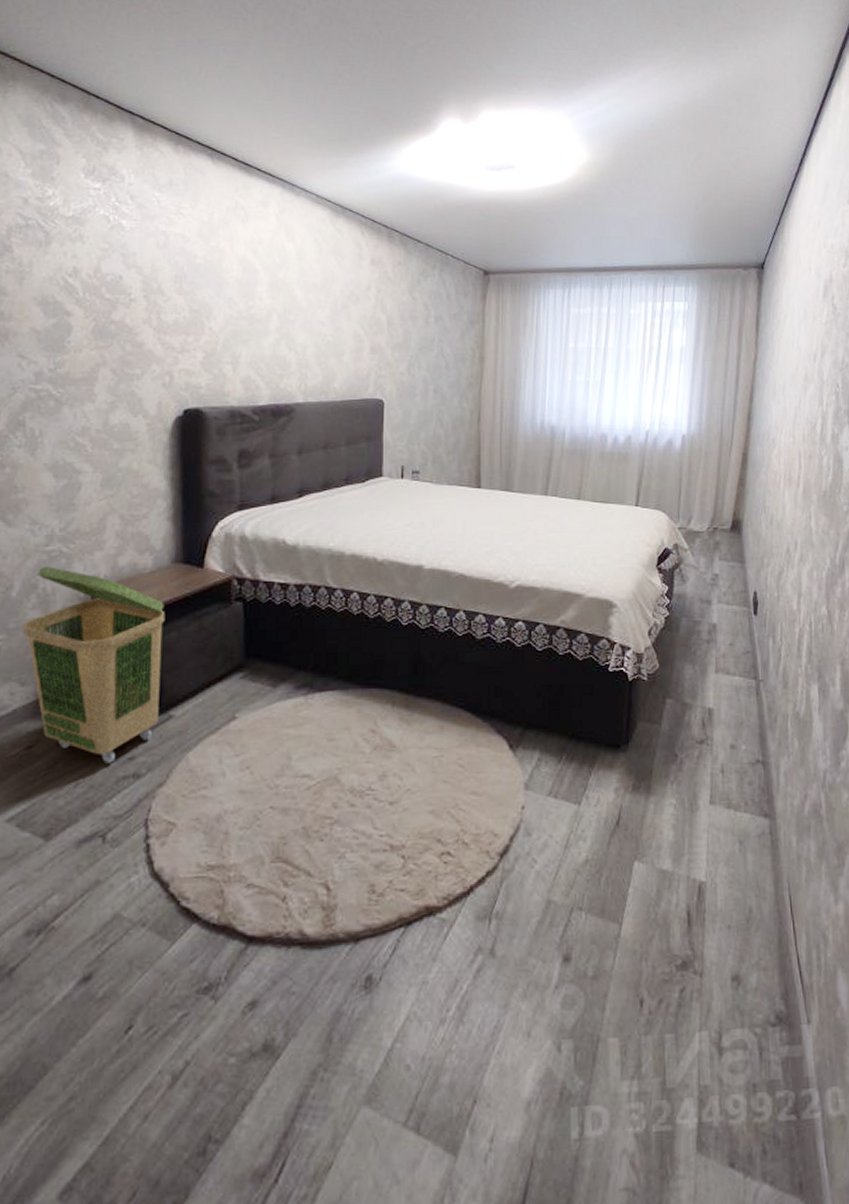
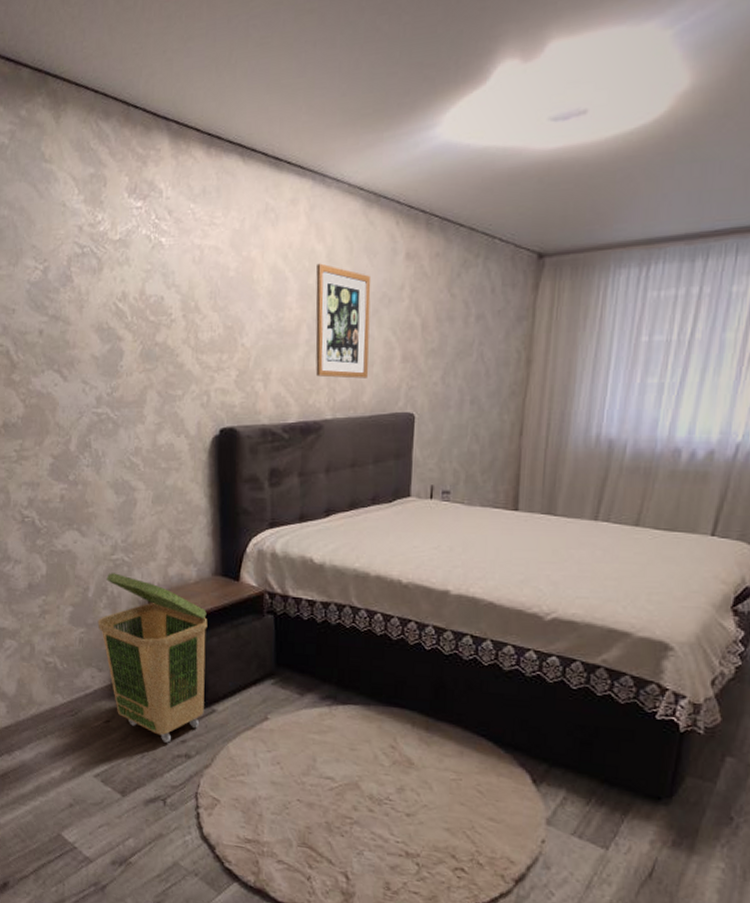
wall art: none [286,260,340,366] -> present [315,263,371,379]

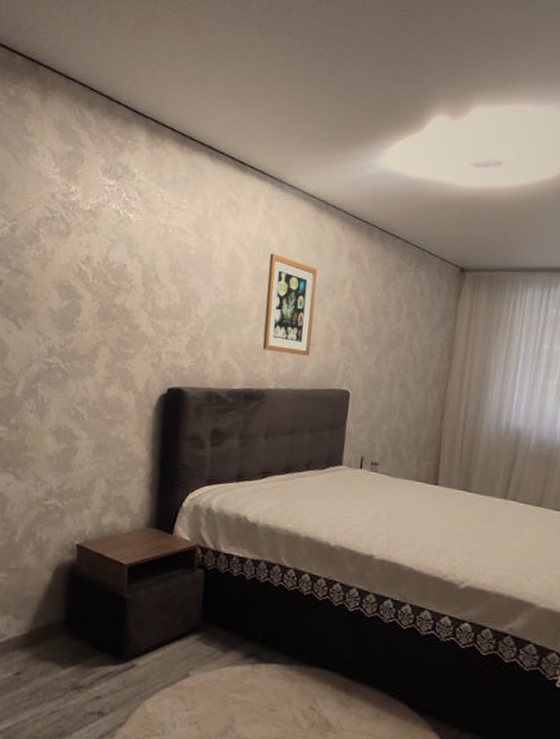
laundry basket: present [97,573,208,743] -> none [21,518,137,699]

